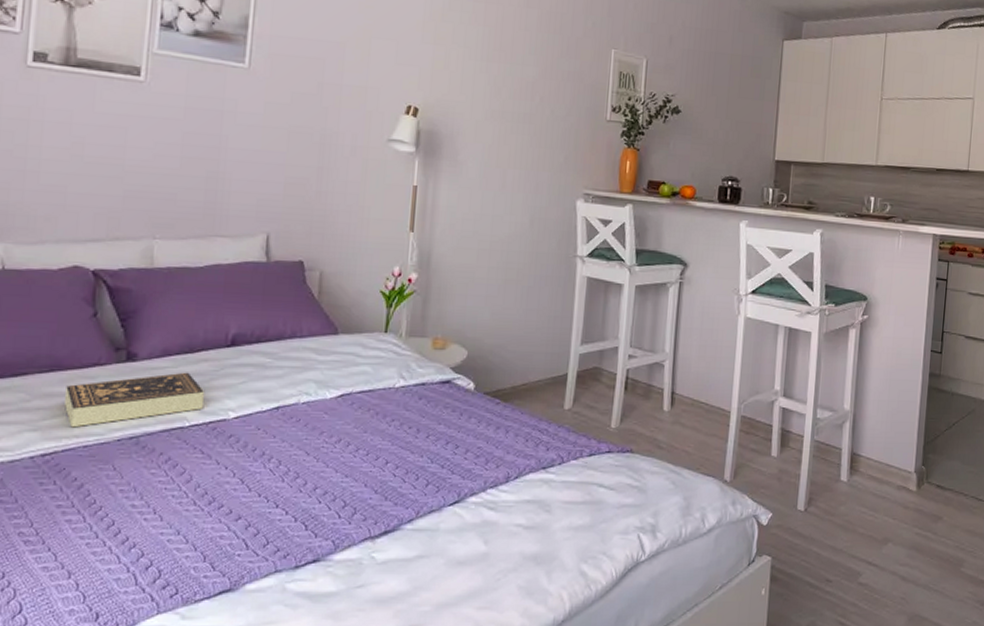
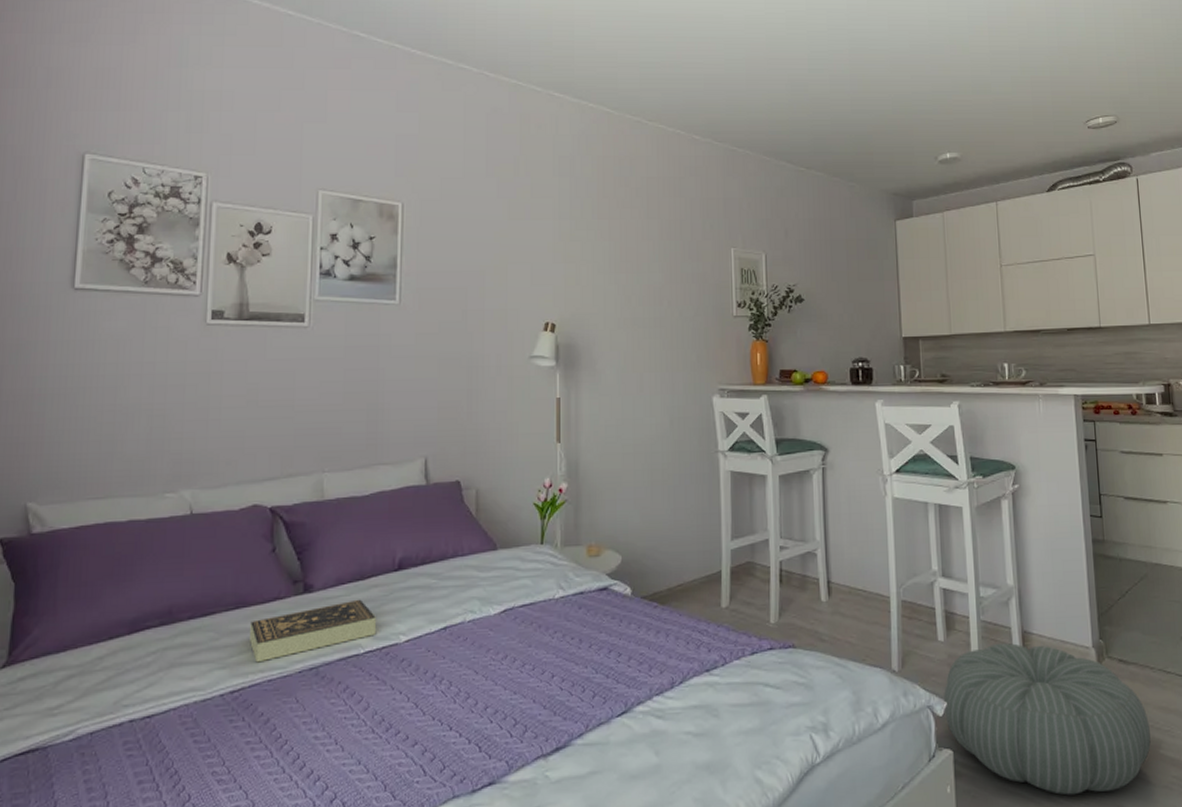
pouf: none [768,462,956,603] -> present [944,642,1151,795]

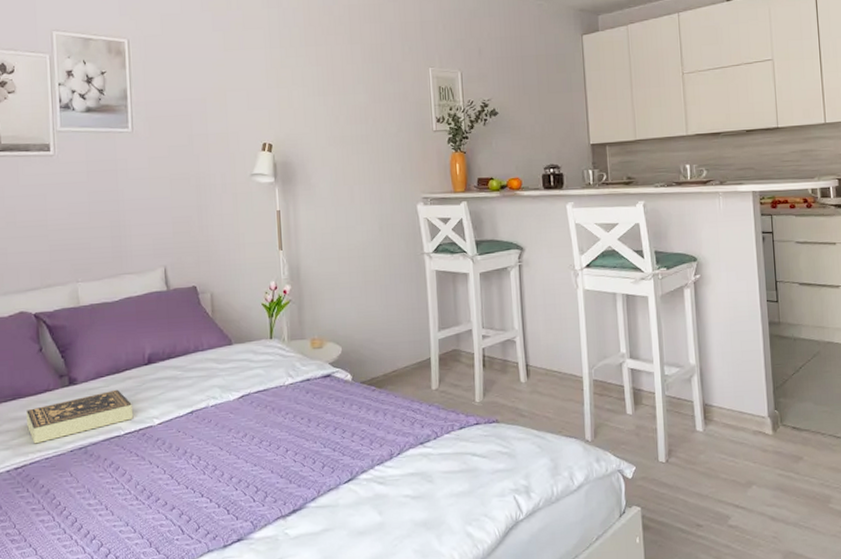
pouf: present [944,642,1151,795] -> none [632,414,821,544]

